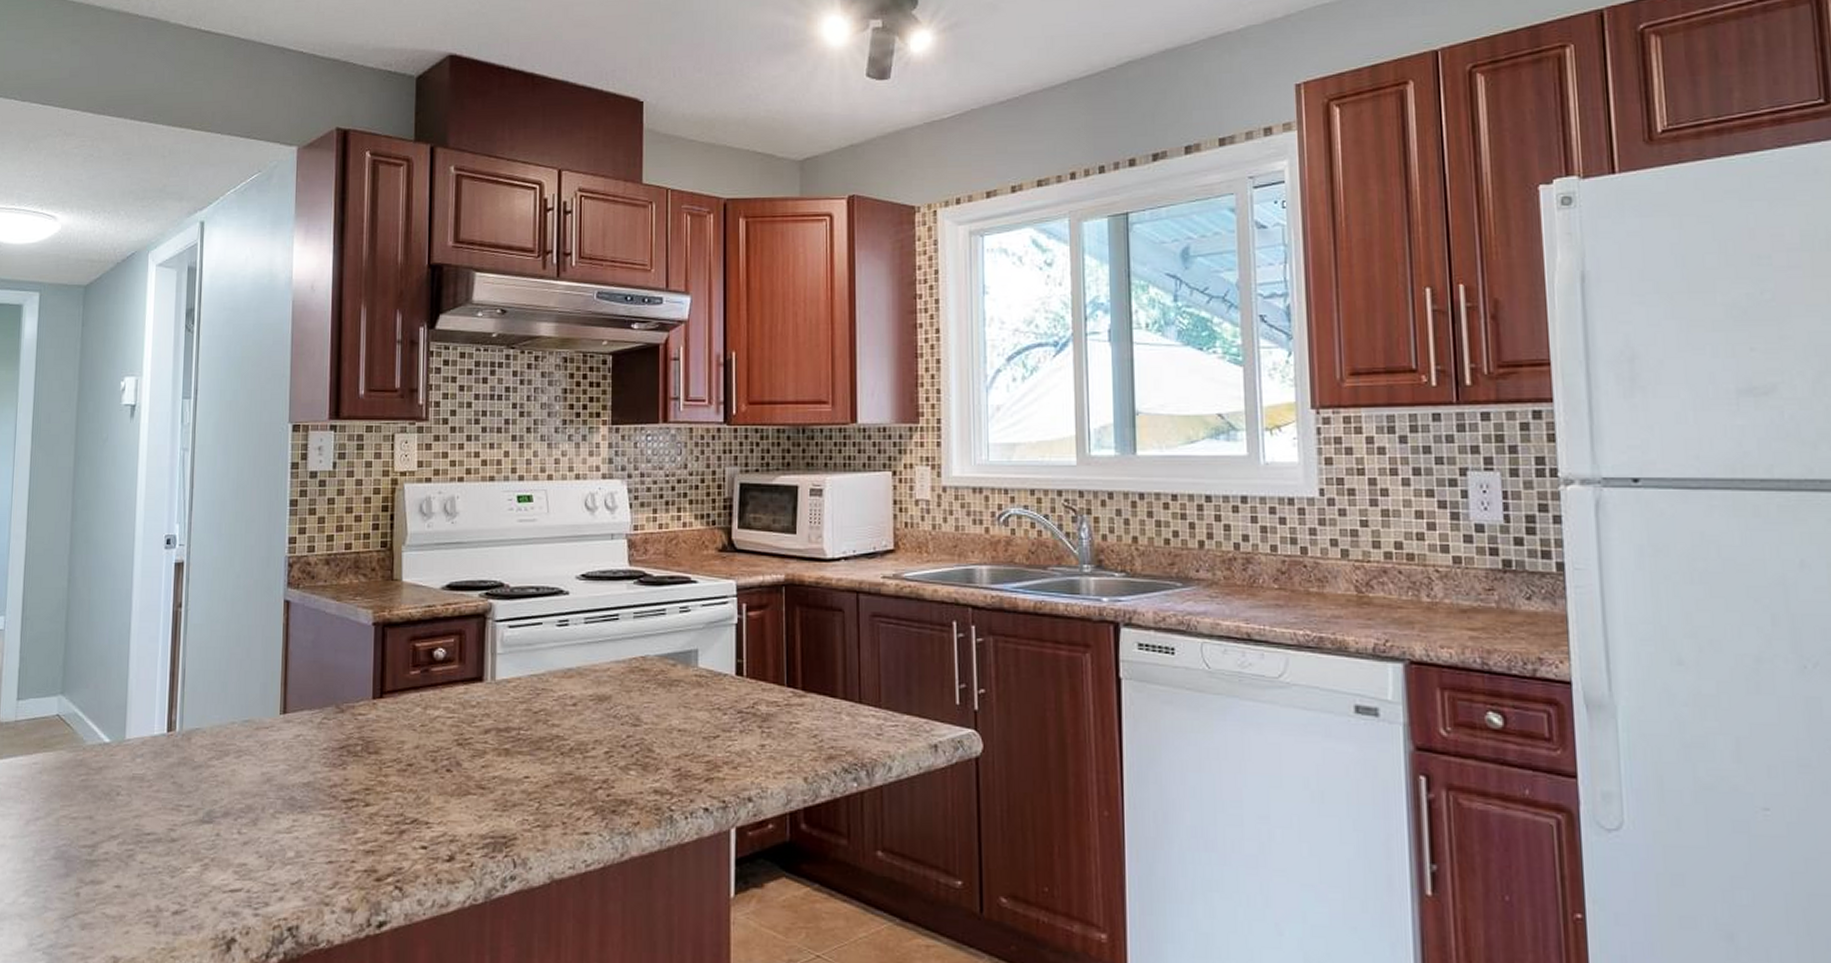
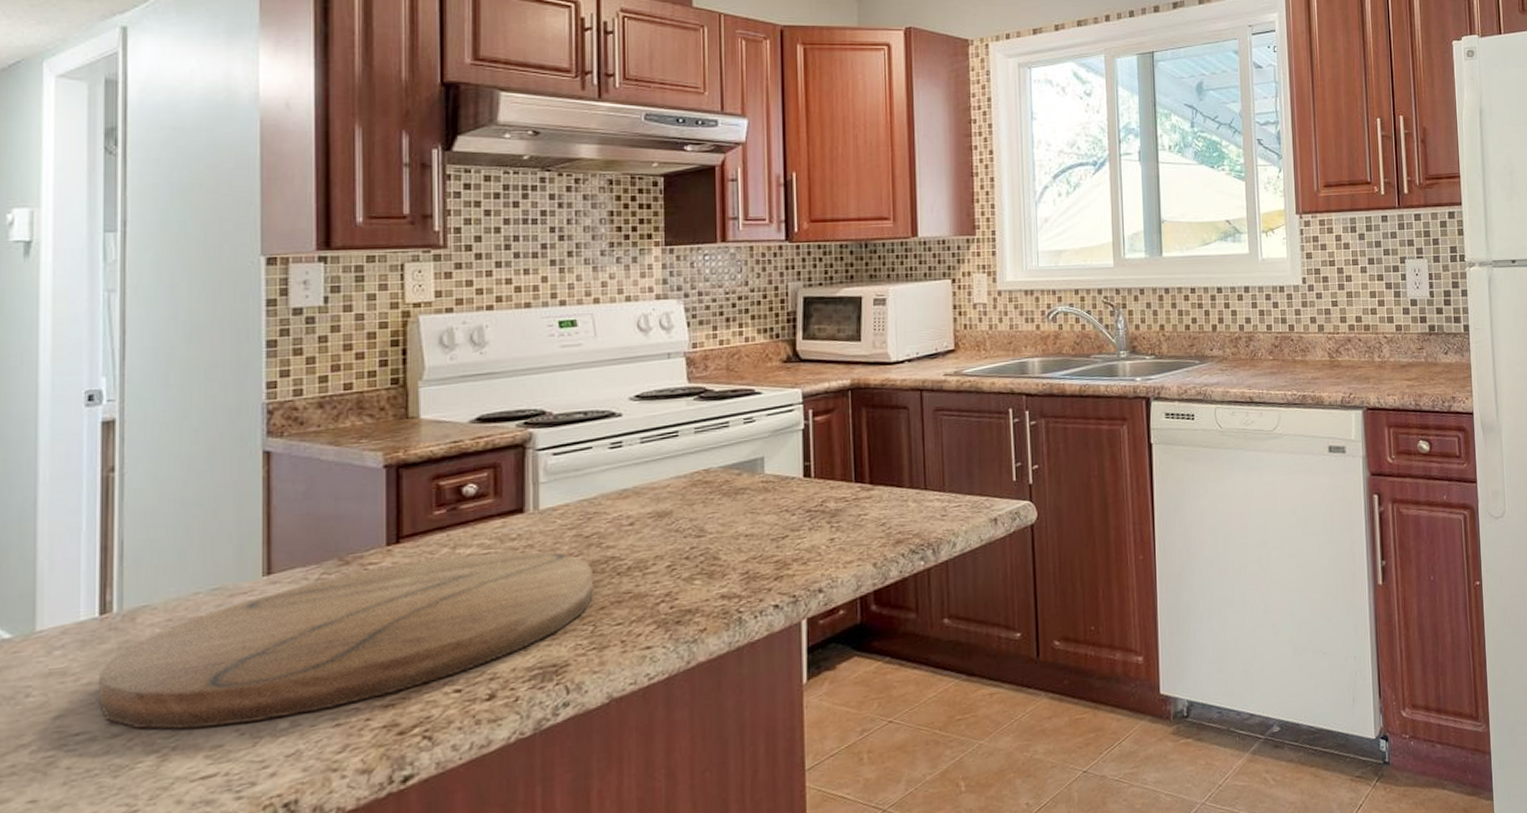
cutting board: none [164,716,540,848] -> present [99,551,594,730]

